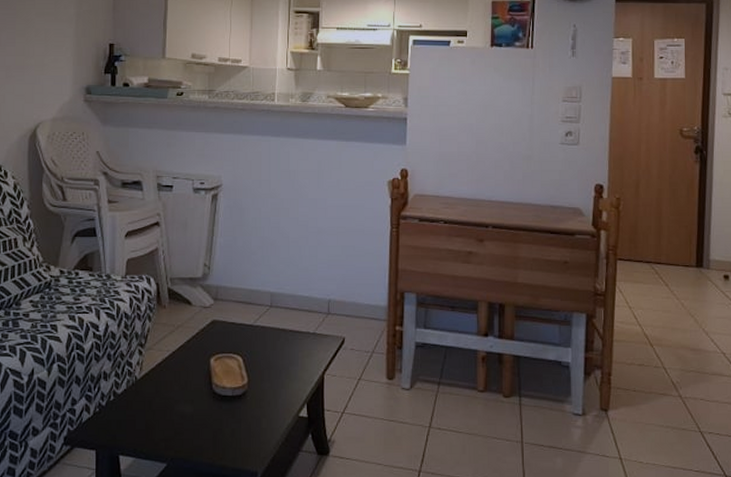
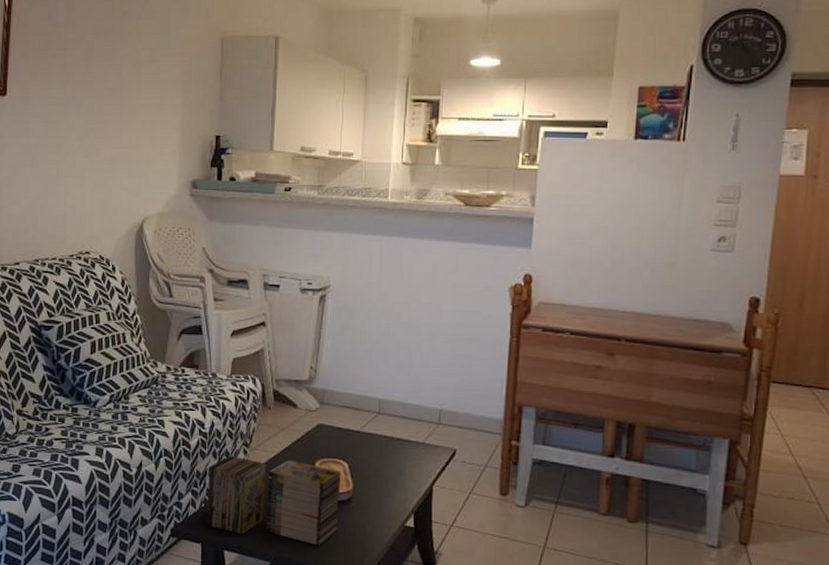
magazine: none [101,357,236,443] -> present [206,455,341,546]

